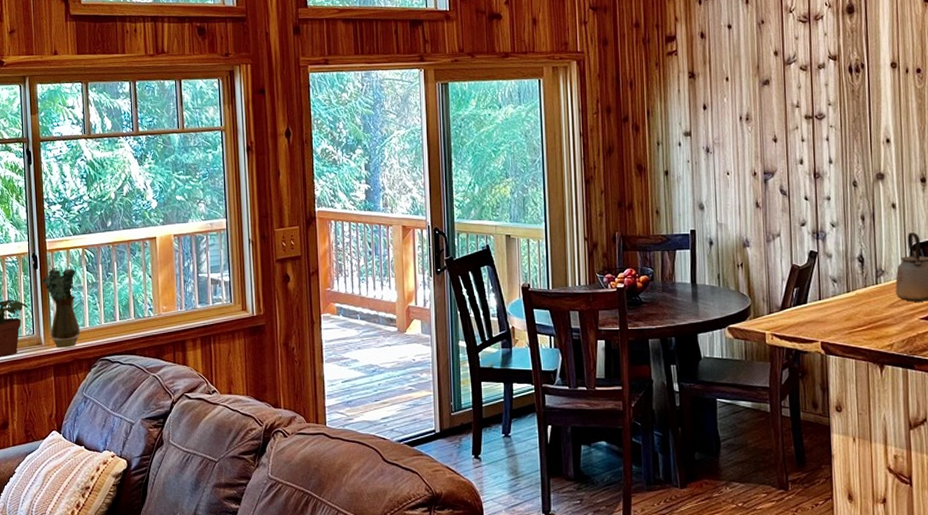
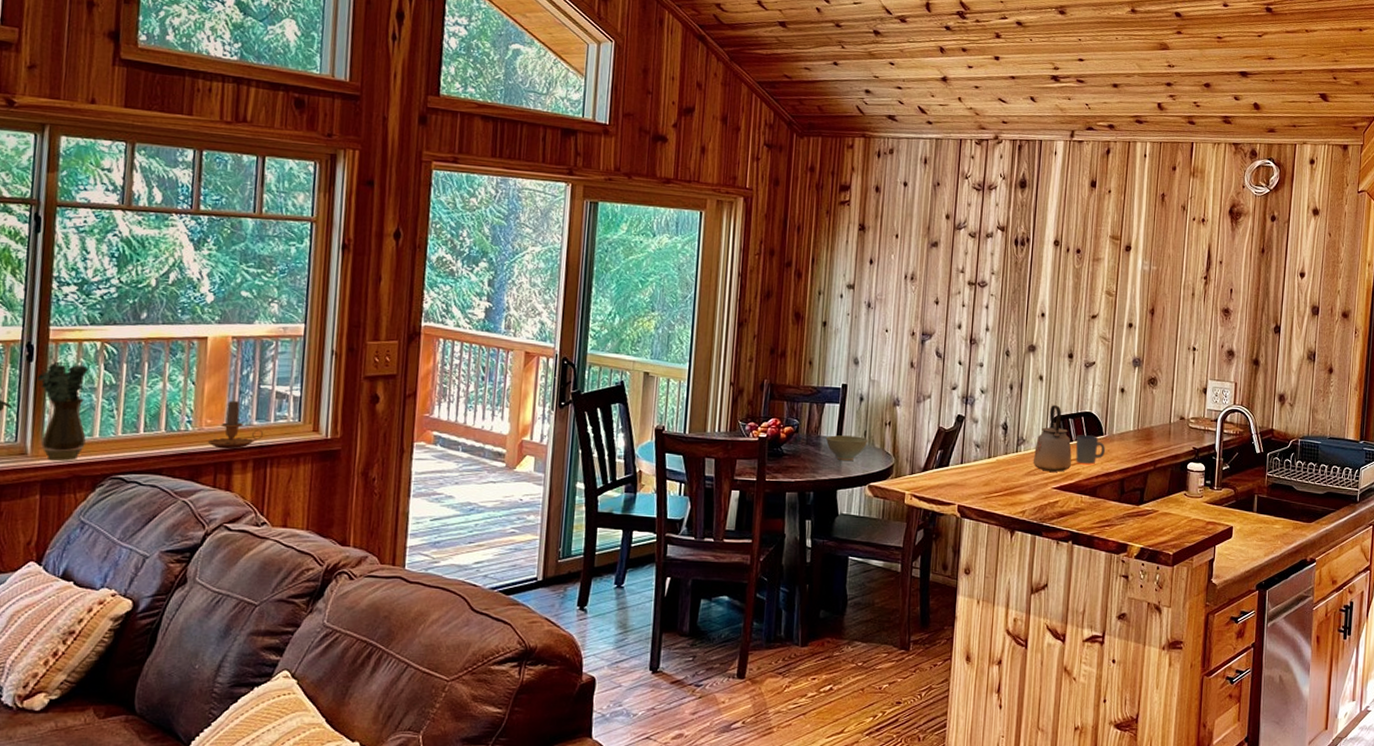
candle: none [165,287,206,330] -> present [207,398,264,450]
bowl: none [680,280,723,306] -> present [825,435,869,462]

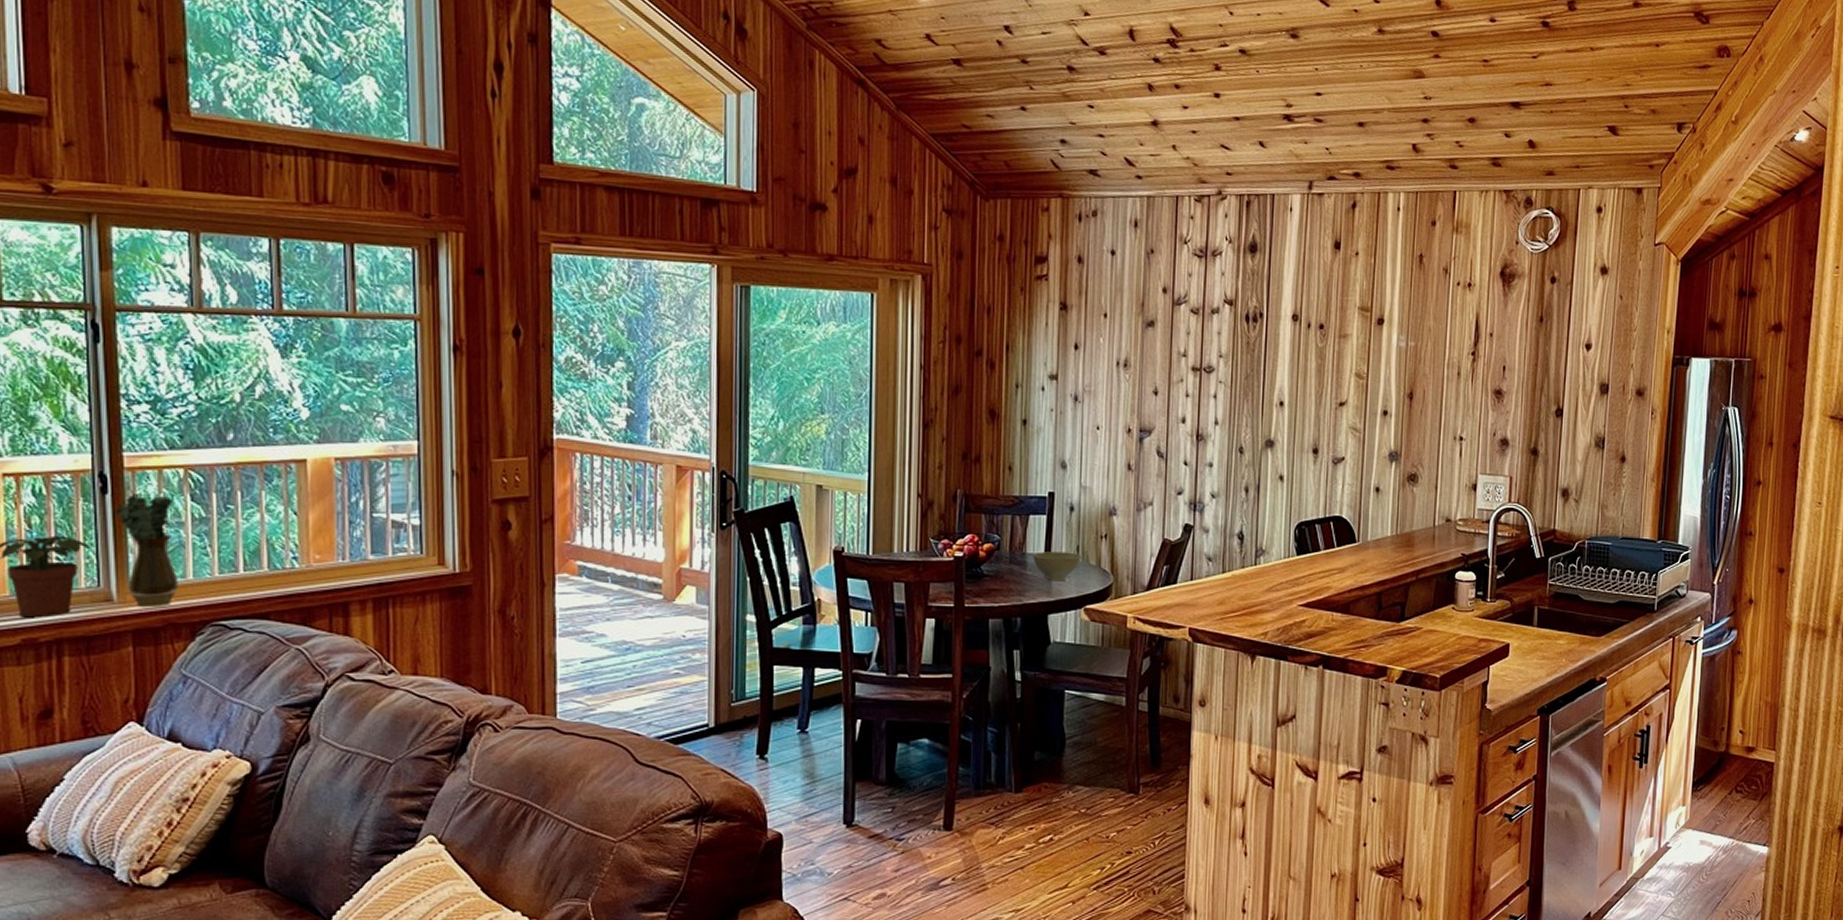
candle: present [207,398,264,450] -> none [317,530,382,588]
kettle: present [1032,405,1072,472] -> none [1274,509,1320,587]
mug: present [1075,435,1105,465] -> none [1324,543,1359,578]

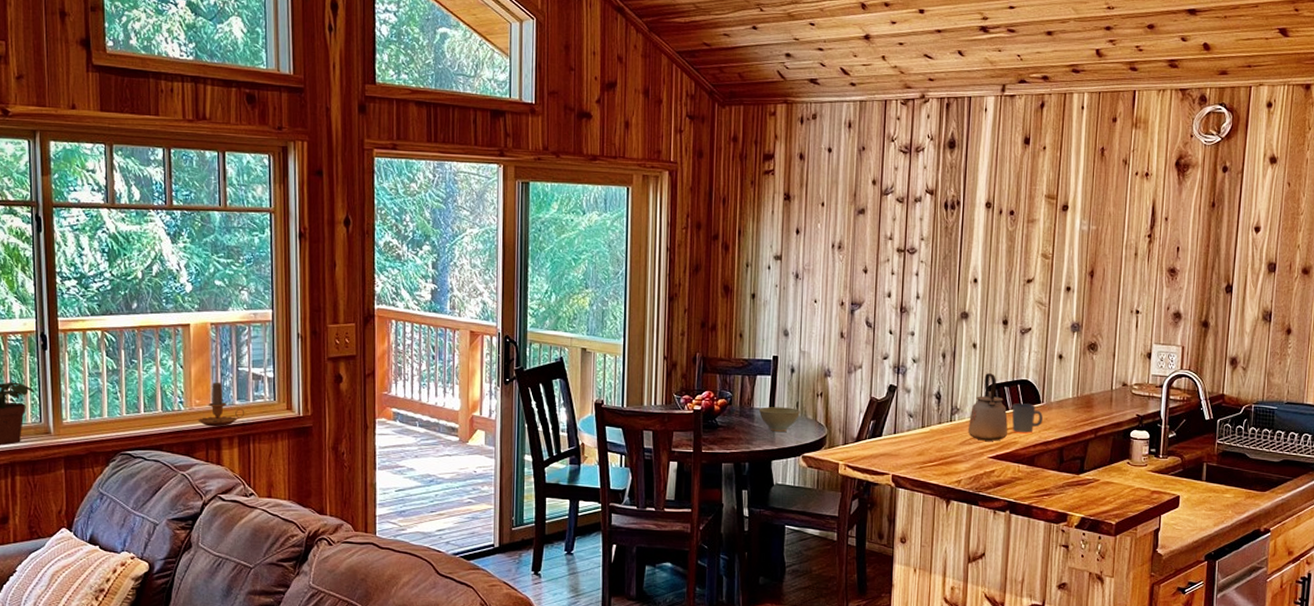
vase: present [115,489,178,608] -> none [52,346,97,440]
candle: none [317,530,382,588] -> present [198,380,245,427]
kettle: none [1274,509,1320,587] -> present [967,373,1008,441]
mug: none [1324,543,1359,578] -> present [1012,403,1043,434]

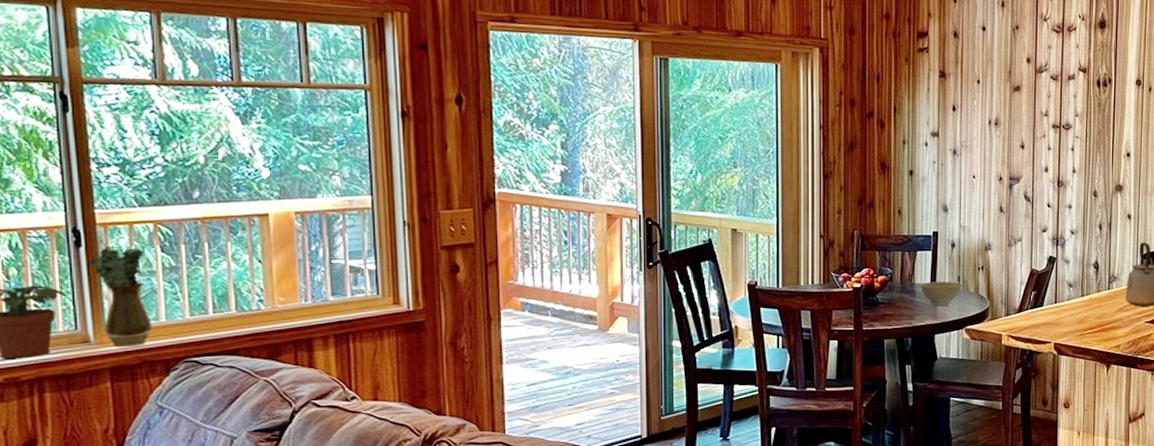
vase: none [52,346,97,440] -> present [89,242,152,348]
candle: present [198,380,245,427] -> none [282,275,342,327]

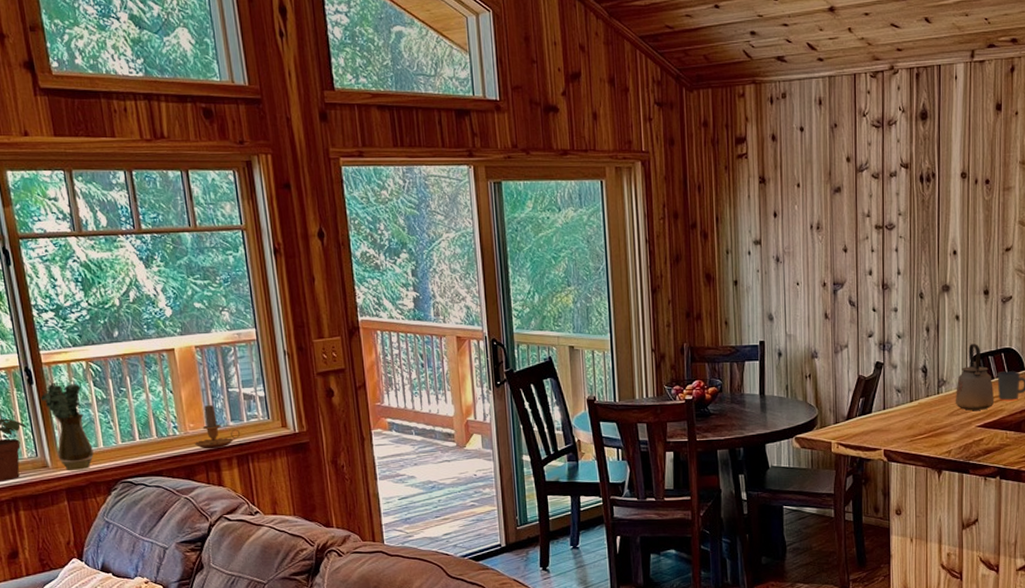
candle: none [282,275,342,327] -> present [194,403,241,450]
bowl: present [920,282,963,307] -> none [749,391,791,416]

